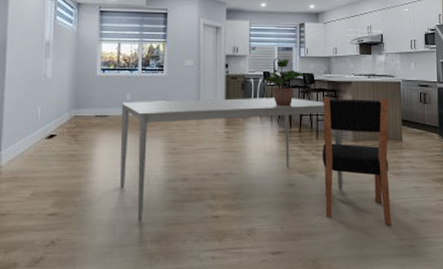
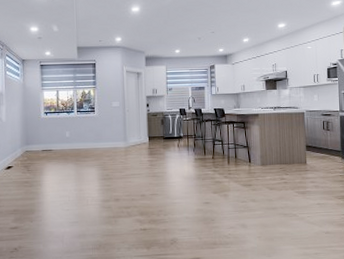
dining table: present [120,98,343,223] -> none [62,130,253,235]
potted plant: present [261,59,304,106] -> none [178,97,216,137]
dining chair: present [322,98,391,226] -> none [233,128,297,237]

